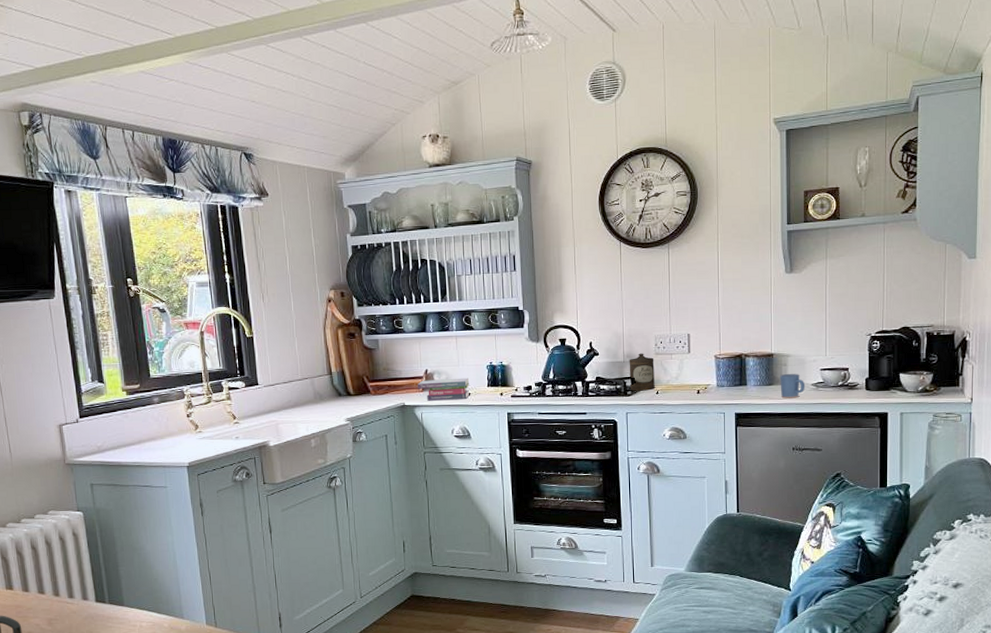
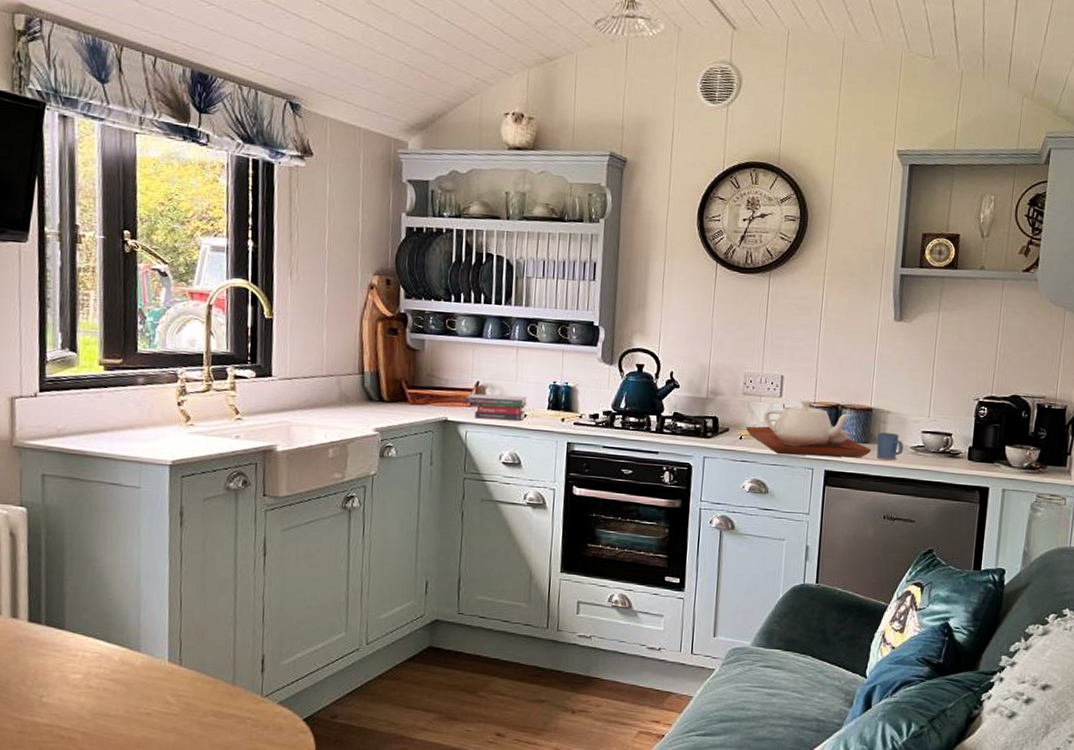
canister: present [629,353,655,391] -> none [711,391,741,435]
tea set: none [660,353,776,404] -> present [745,400,871,458]

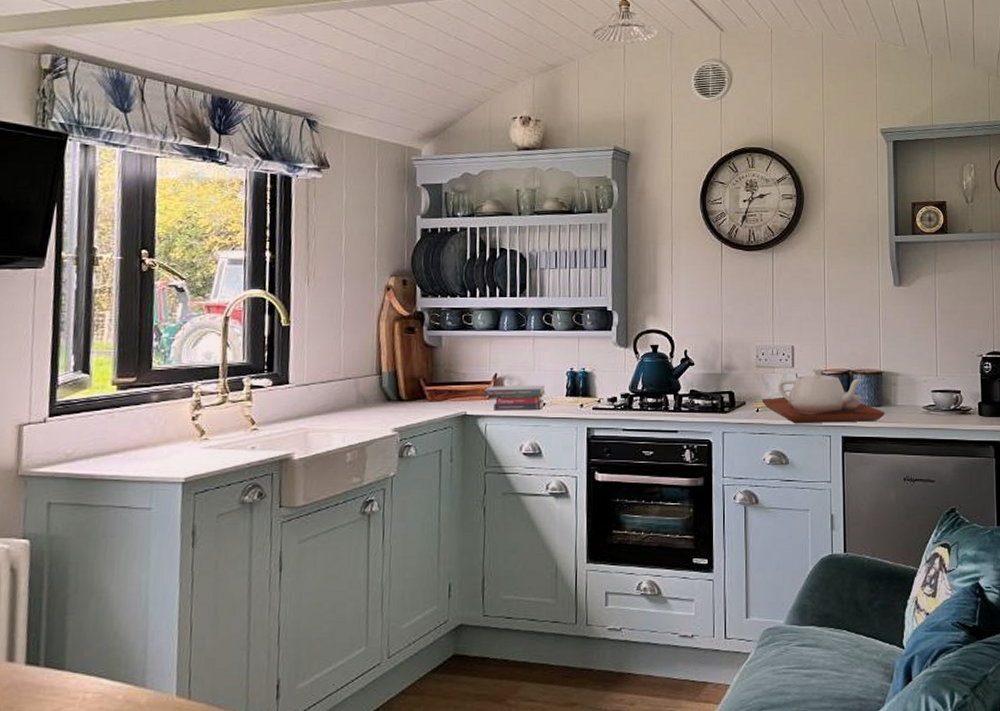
mug: present [876,432,904,461] -> none [889,395,916,422]

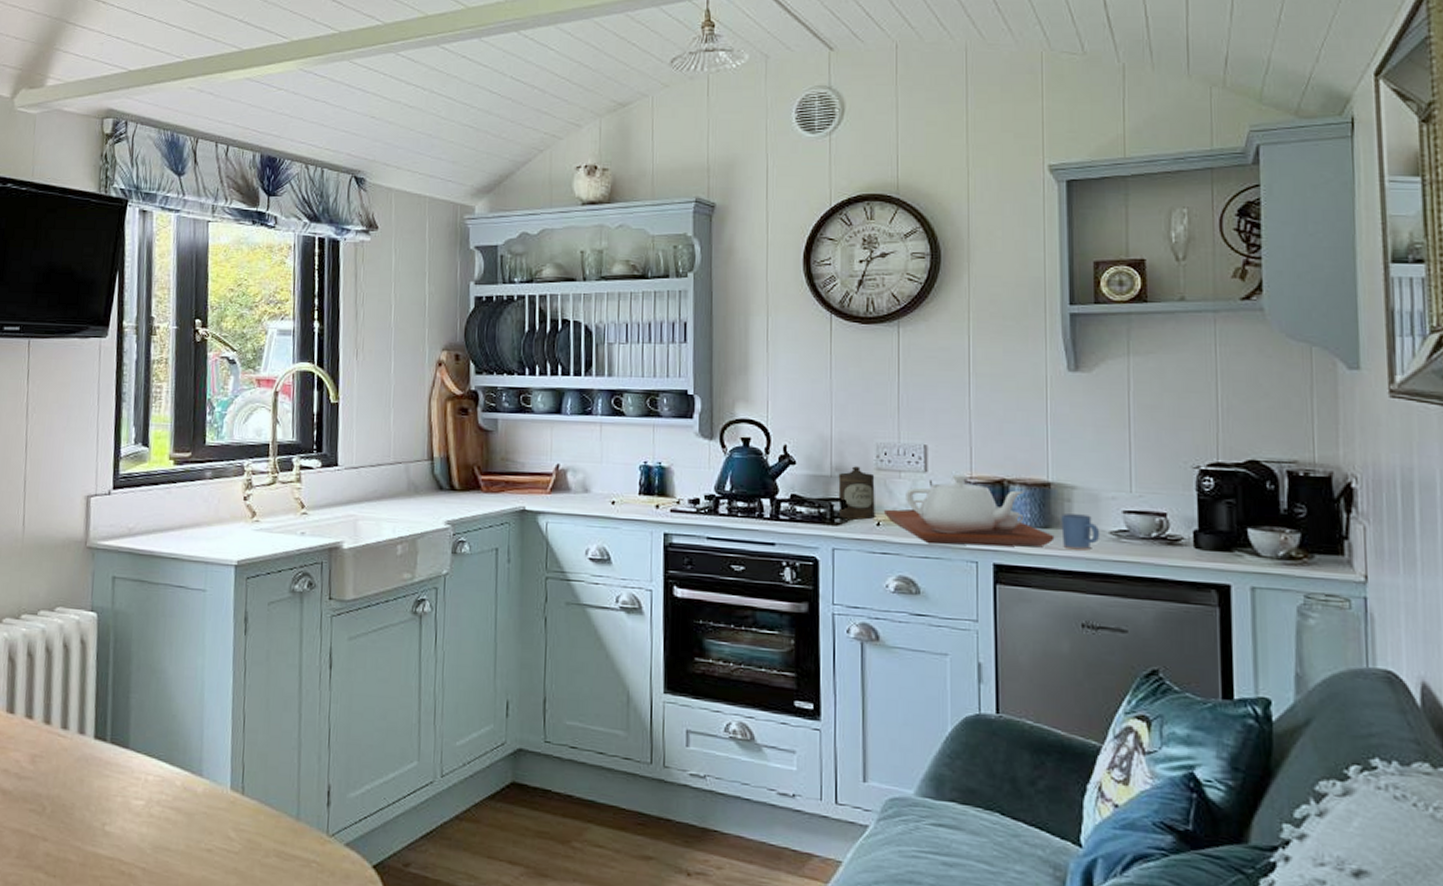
books: present [484,385,545,411] -> none [544,478,615,510]
canister: none [727,365,755,408] -> present [838,466,875,520]
mug: none [889,395,916,422] -> present [1061,513,1100,551]

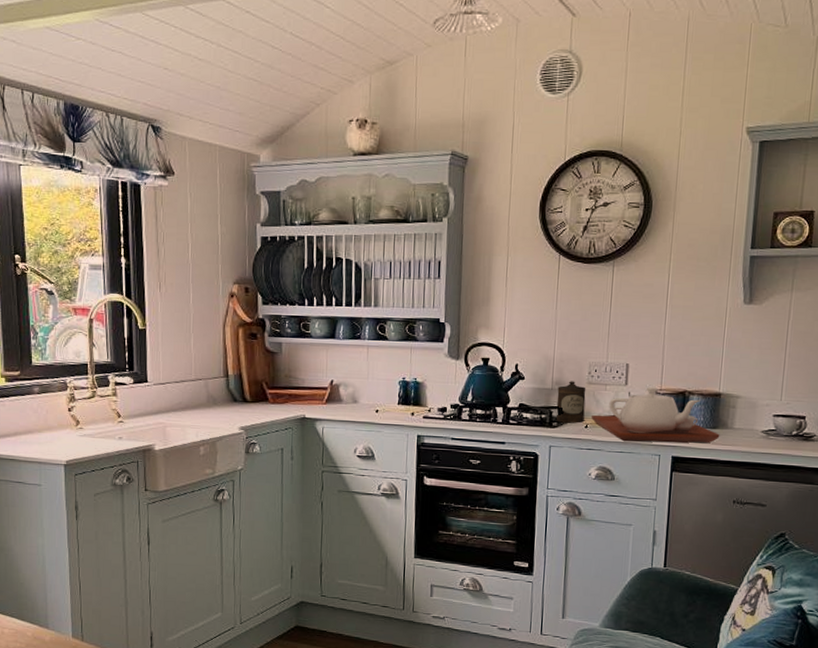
mug: present [1061,513,1100,551] -> none [725,417,755,445]

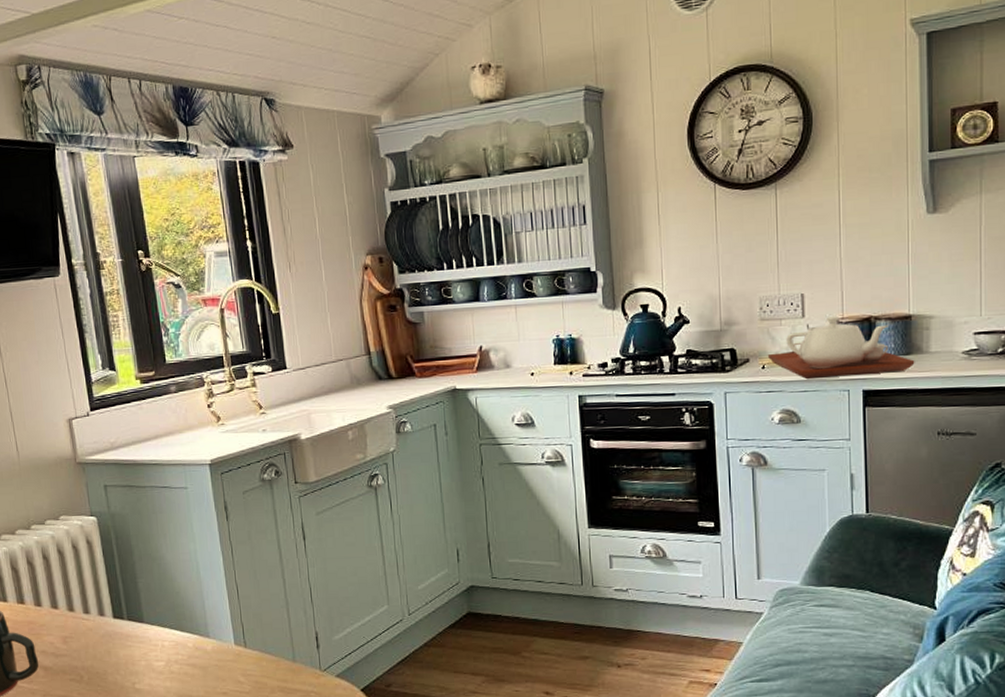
canister: present [556,381,586,424] -> none [727,319,760,366]

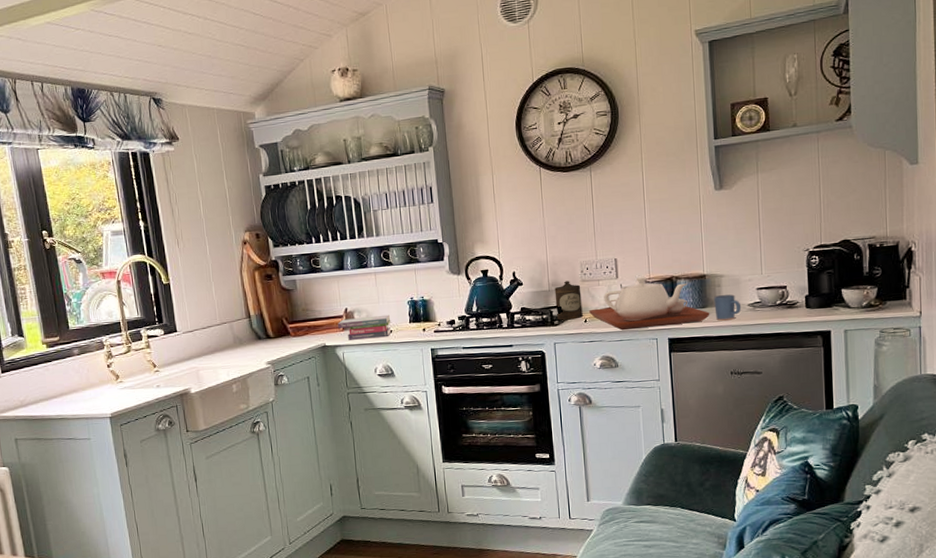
books: none [471,354,533,383] -> present [338,314,391,340]
canister: none [727,319,760,366] -> present [554,281,583,321]
mug: none [921,339,954,371] -> present [714,294,742,321]

